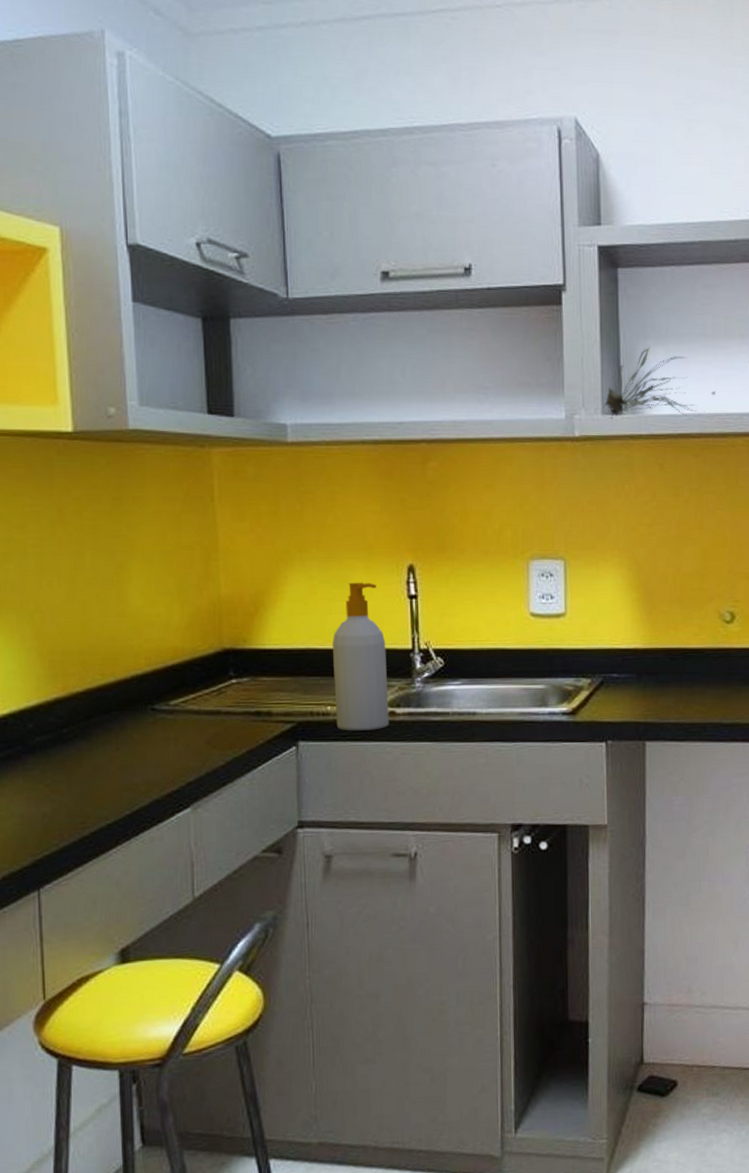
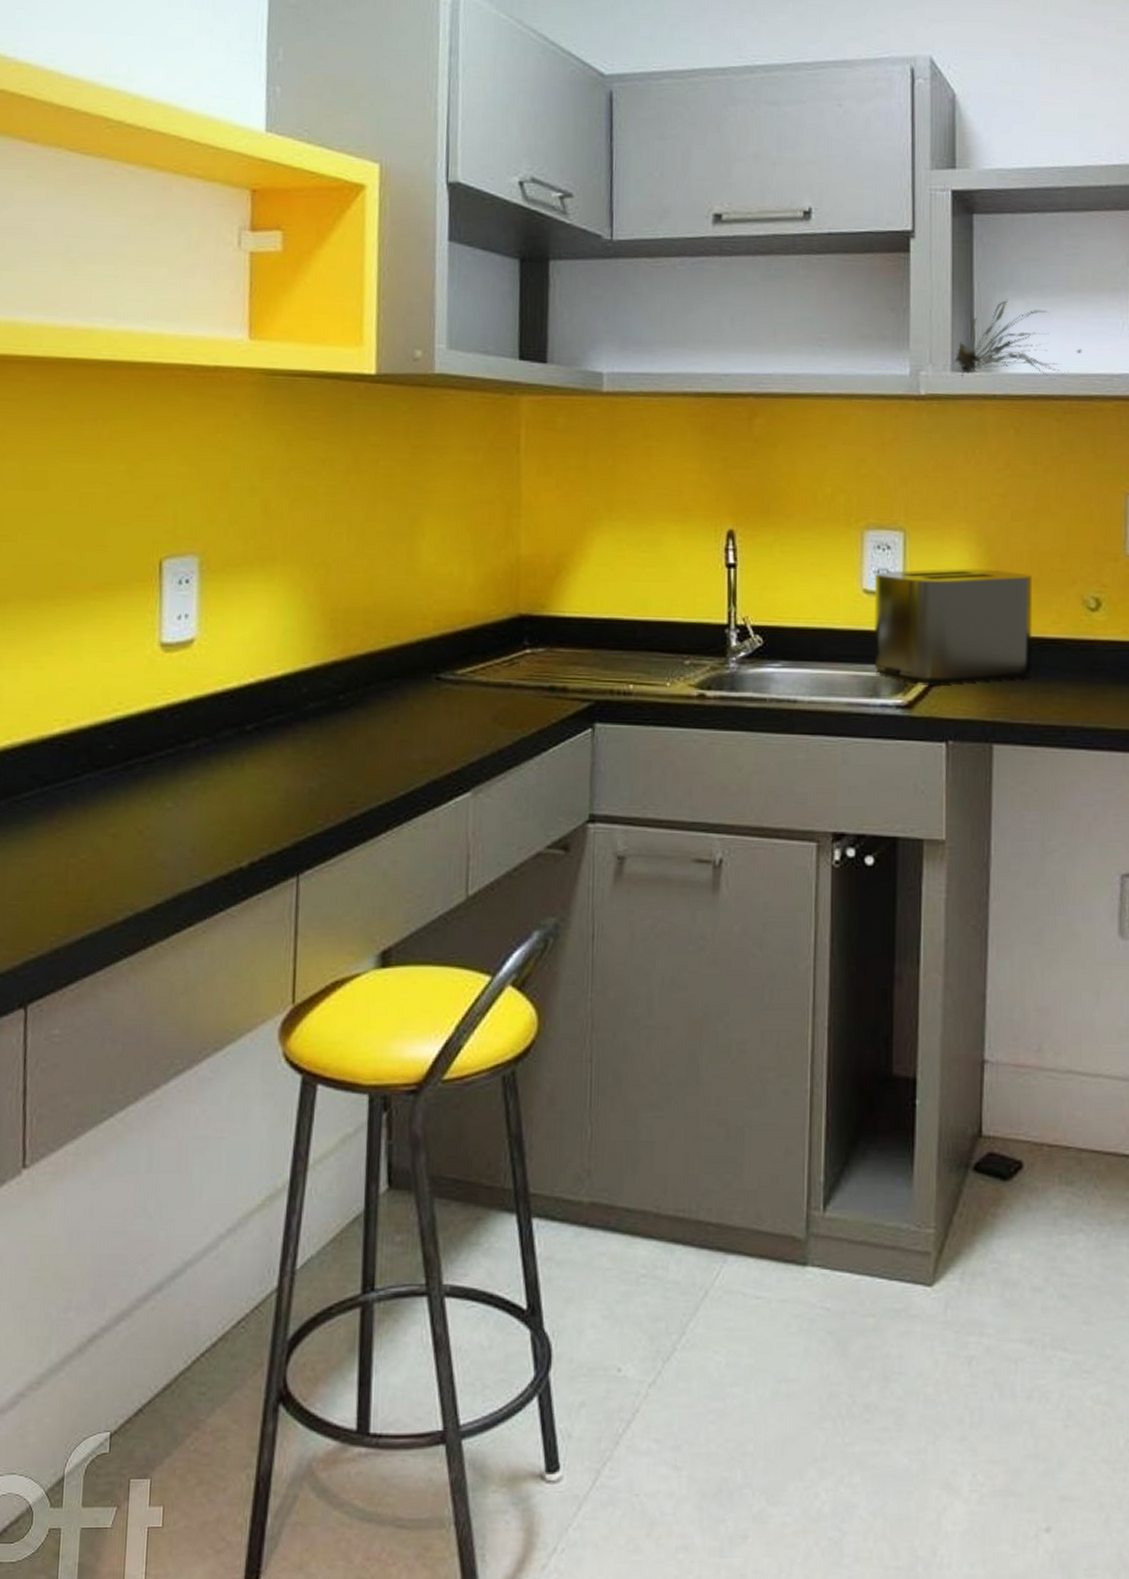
soap bottle: present [332,582,389,731] -> none [638,546,699,715]
toaster: none [540,590,678,695] -> present [874,568,1033,687]

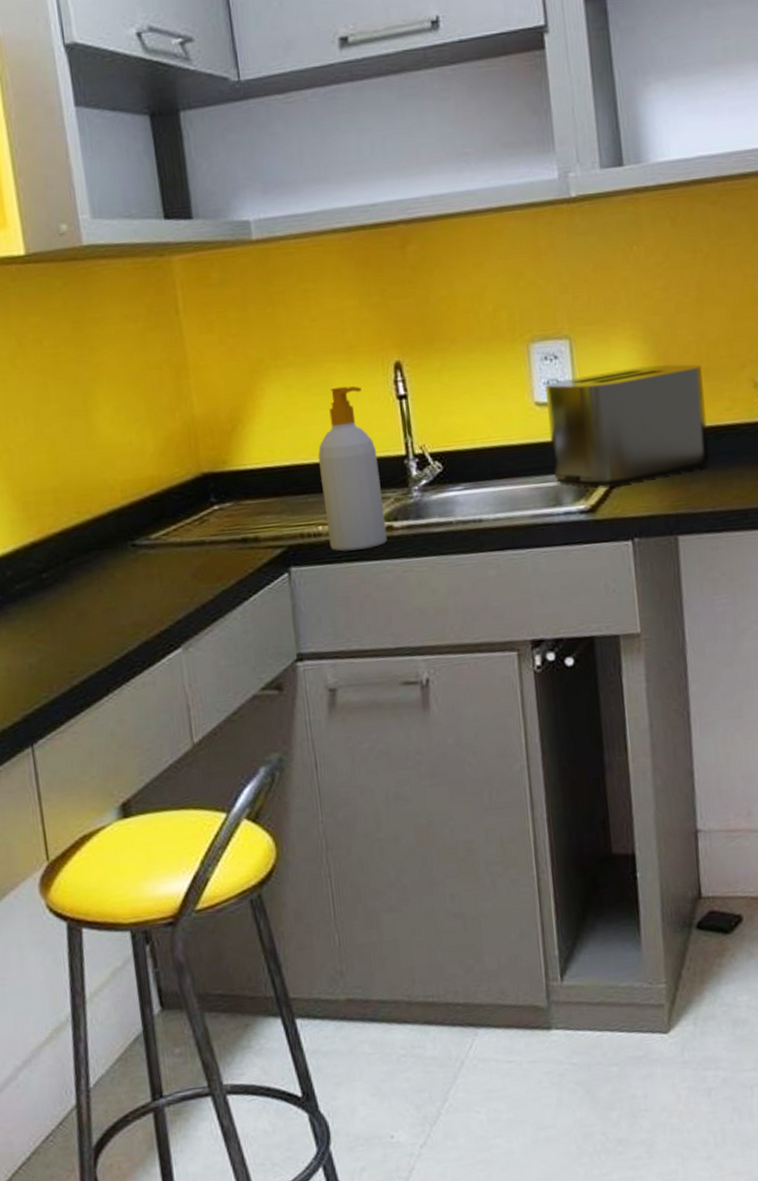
soap bottle: none [638,546,699,715] -> present [318,386,388,552]
plant: present [953,299,1082,380] -> none [601,84,732,173]

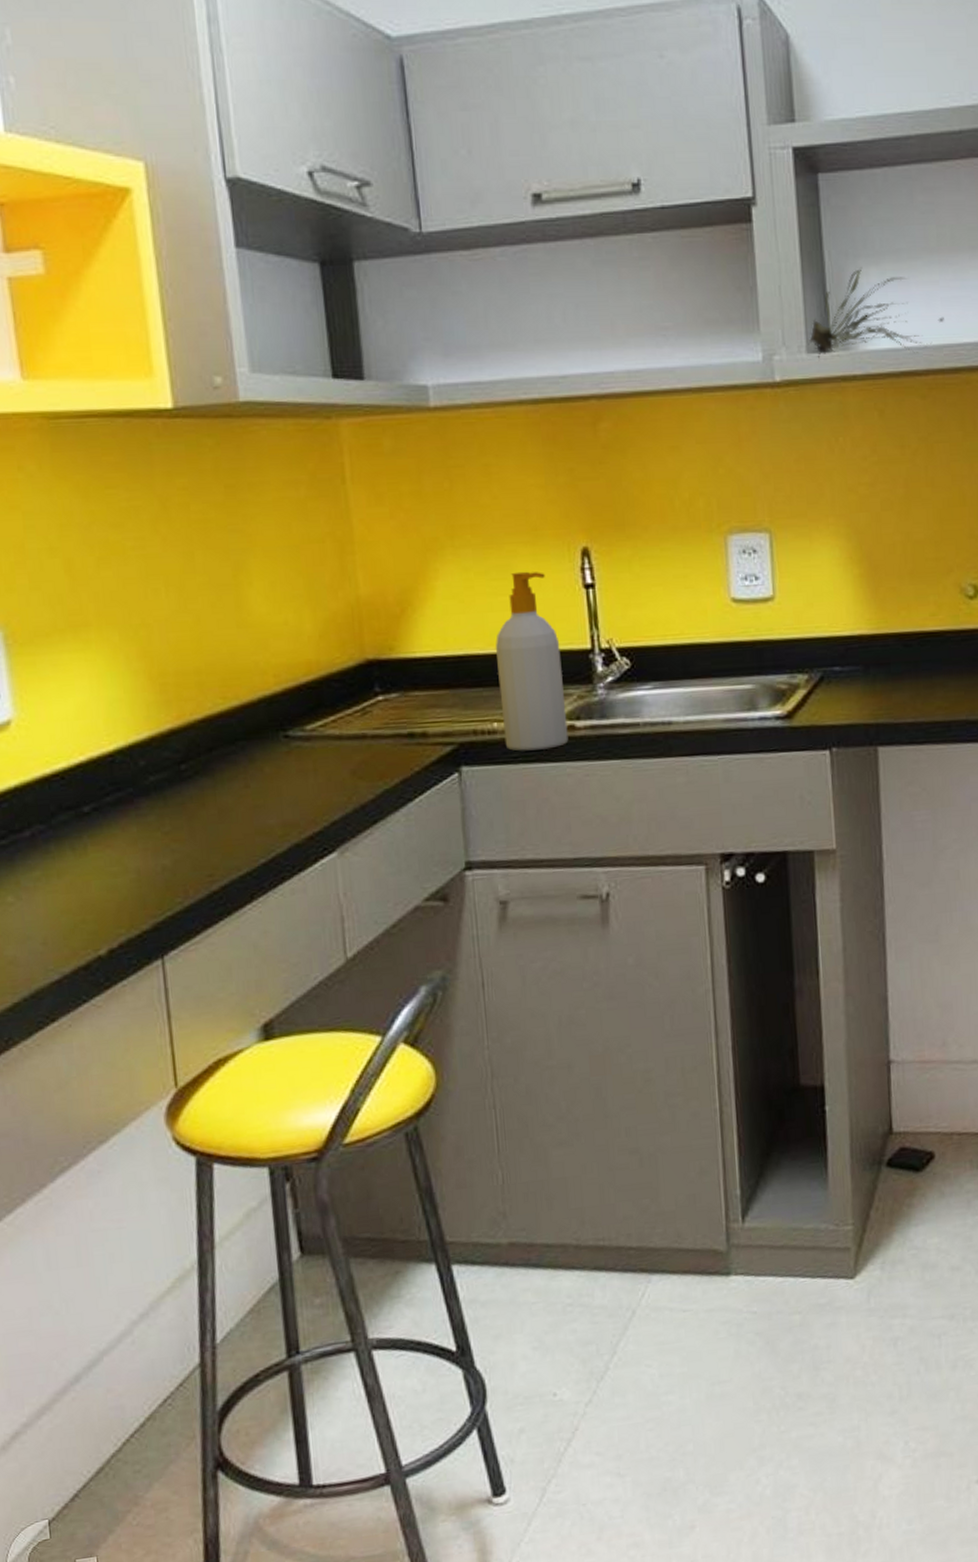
toaster: present [545,364,710,488] -> none [743,564,913,694]
plant: none [601,84,732,173] -> present [808,267,944,359]

